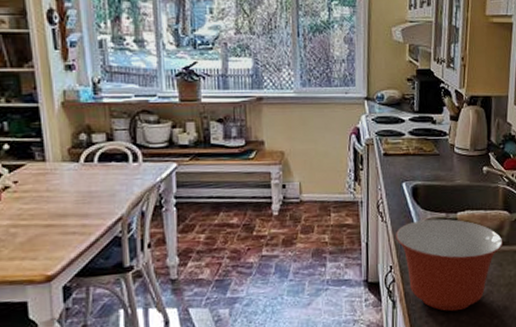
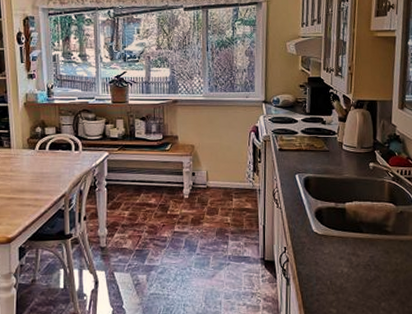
mixing bowl: present [396,219,503,312] -> none [290,208,390,292]

